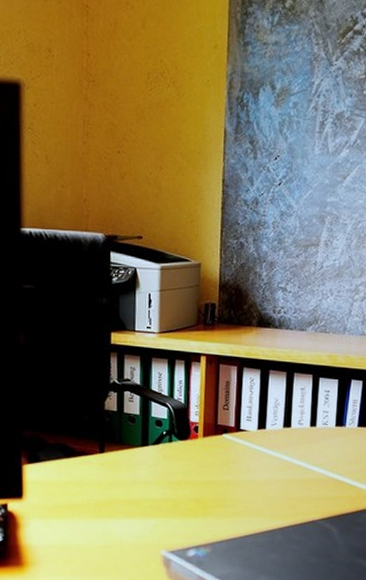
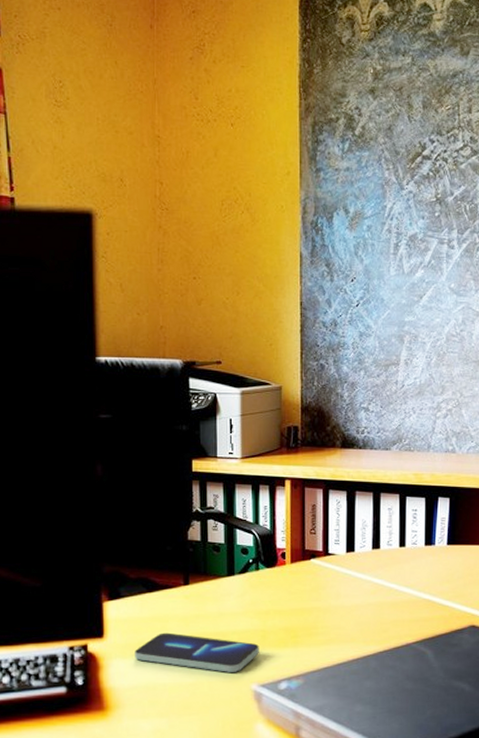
smartphone: none [51,497,170,538] -> present [135,632,259,672]

